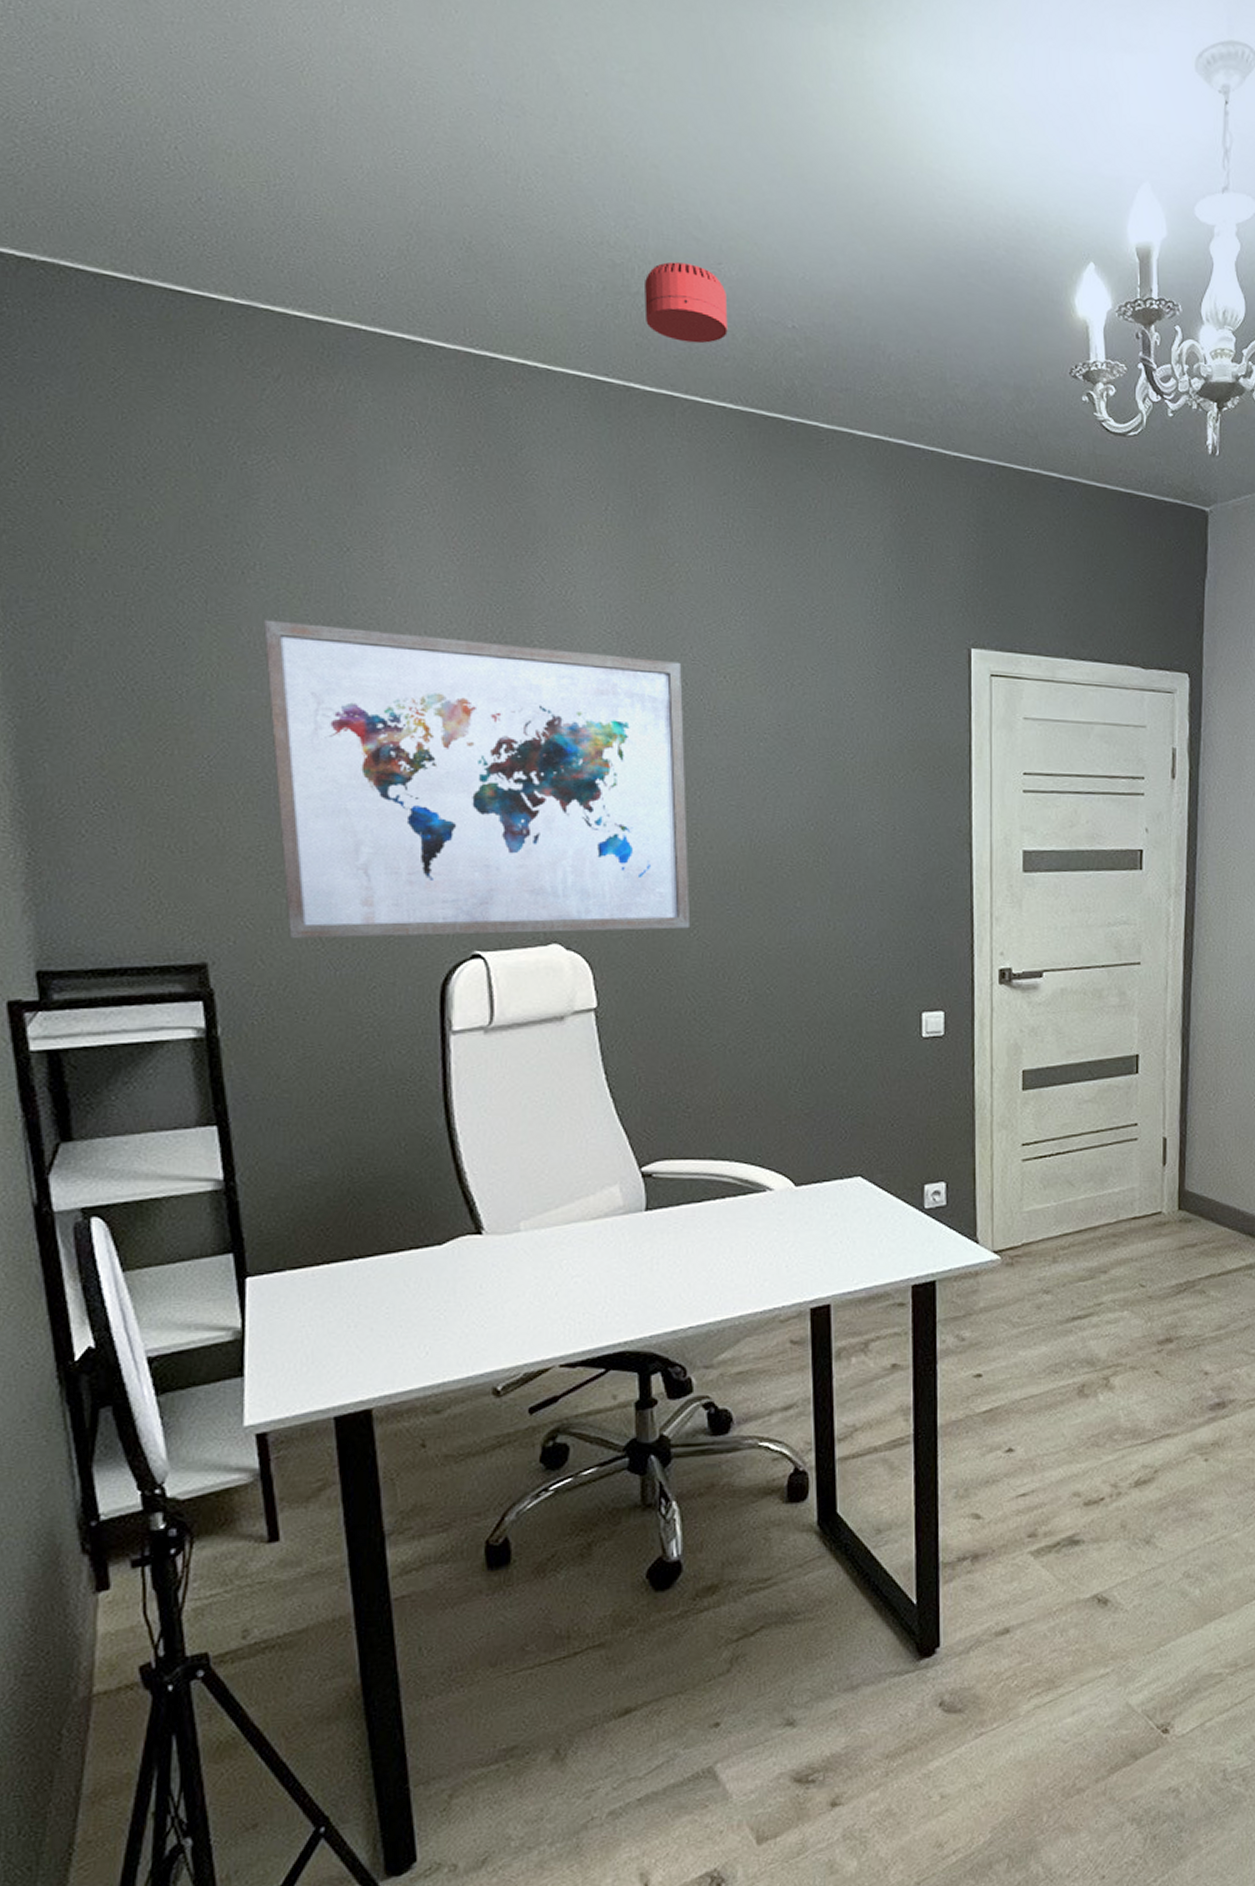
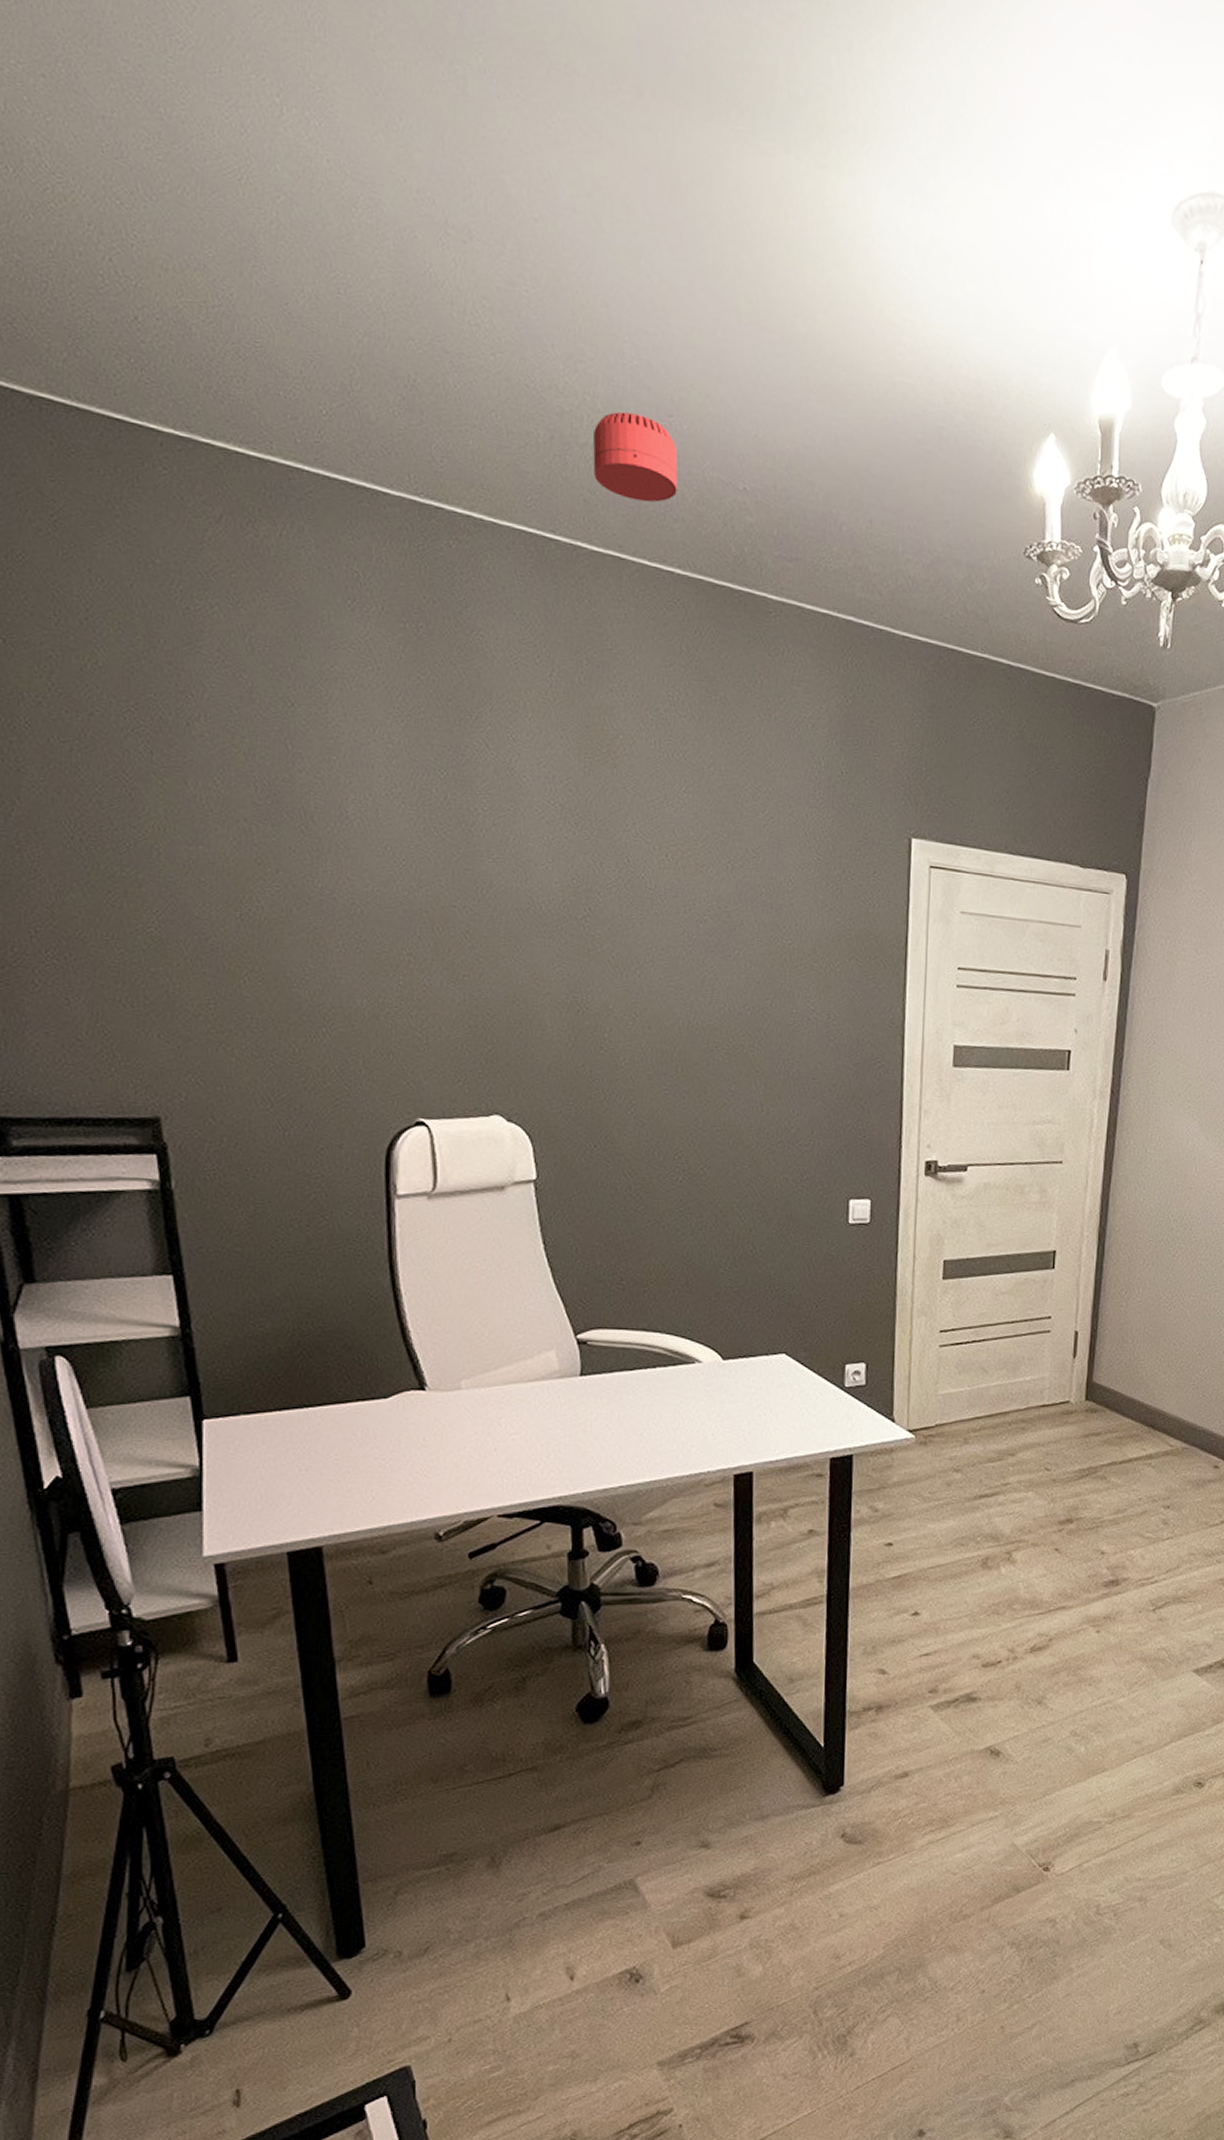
wall art: present [262,619,691,939] -> none [208,773,628,1107]

